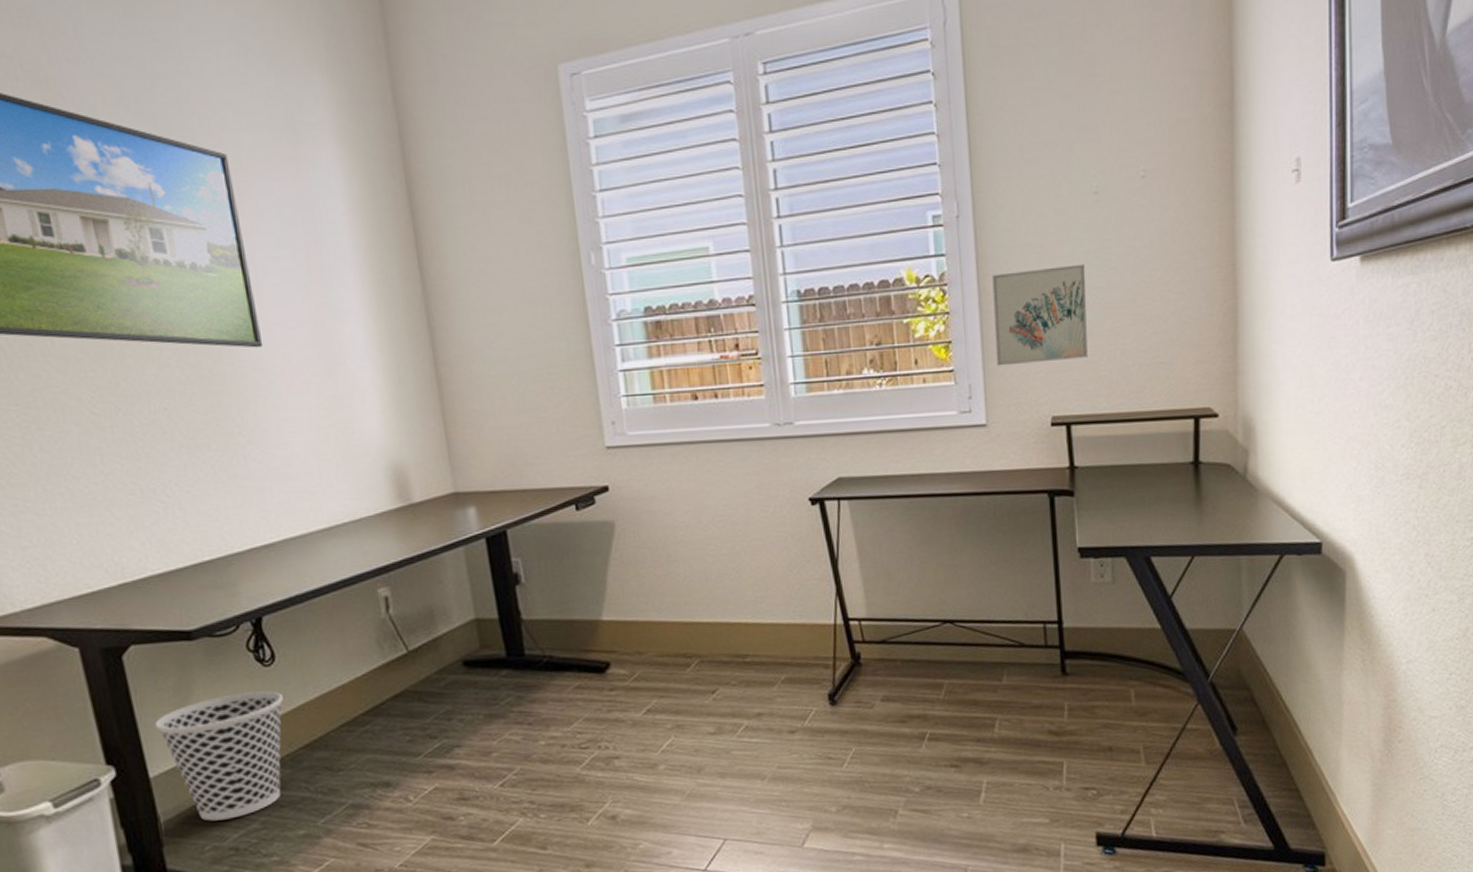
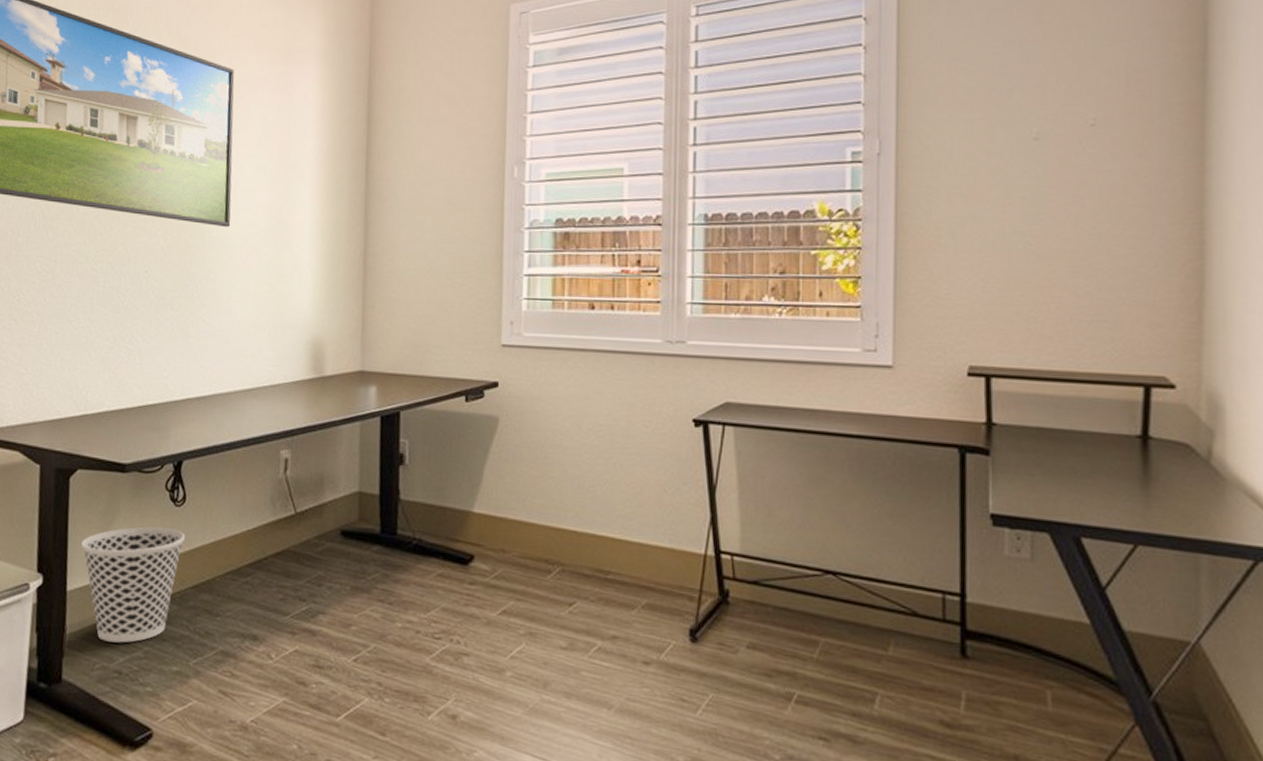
wall art: present [992,264,1088,366] -> none [909,210,1019,308]

